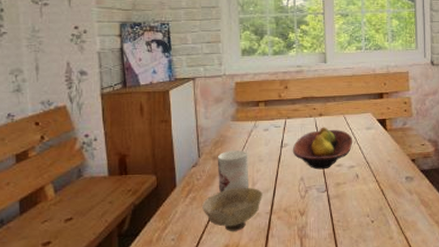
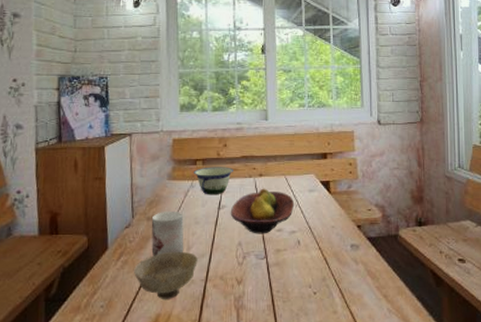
bowl: none [257,108,294,135] -> present [194,167,233,195]

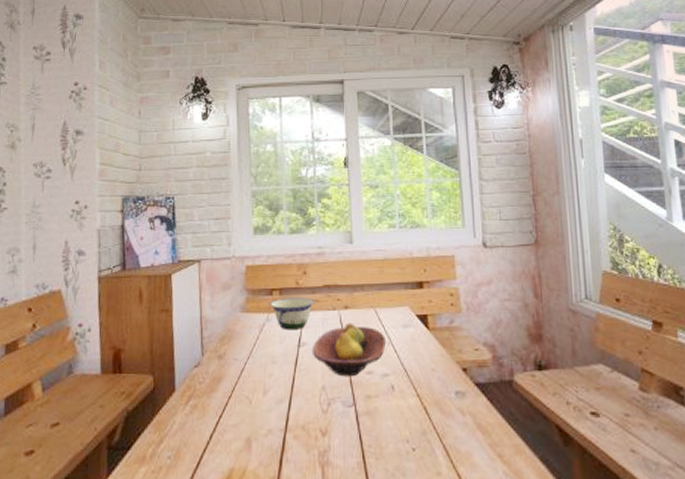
bowl: present [134,251,198,299] -> none [204,395,276,451]
mug: present [151,210,184,256] -> none [223,348,260,401]

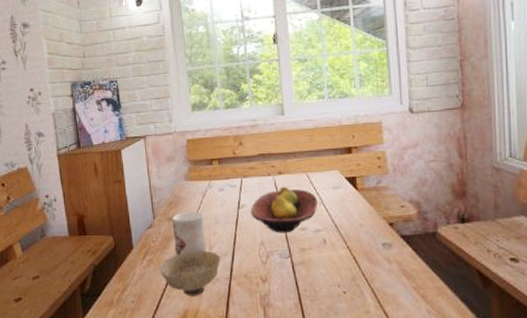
bowl: none [204,395,276,451] -> present [159,250,221,296]
mug: none [223,348,260,401] -> present [172,211,206,255]
bowl: present [270,297,314,331] -> none [210,165,251,195]

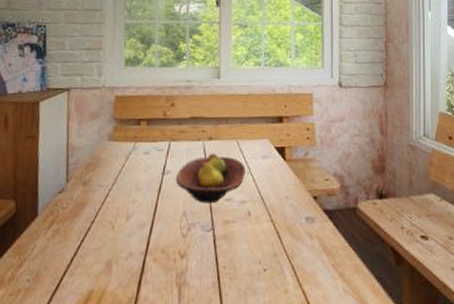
bowl: present [159,250,221,296] -> none [66,220,138,274]
mug: present [172,211,206,255] -> none [86,175,124,225]

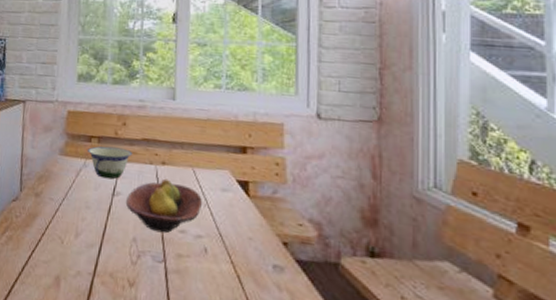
bowl: none [137,127,181,159] -> present [88,146,132,179]

